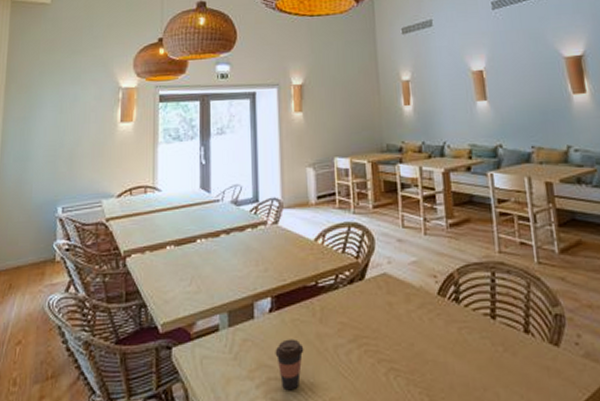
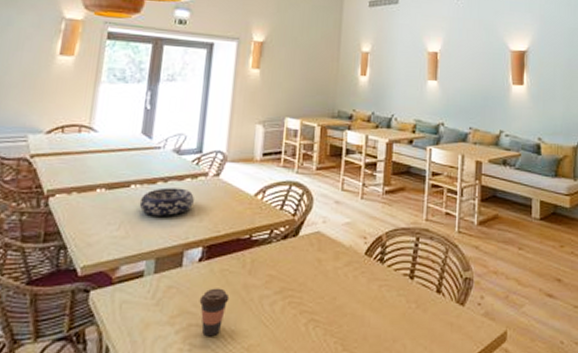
decorative bowl: none [206,239,257,269] -> present [139,187,194,216]

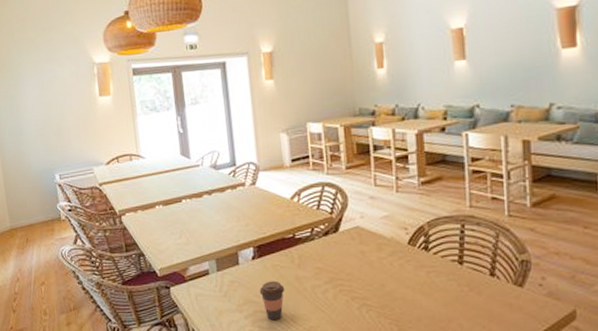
decorative bowl: present [139,187,194,216] -> none [192,198,238,224]

